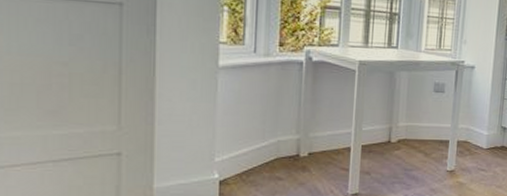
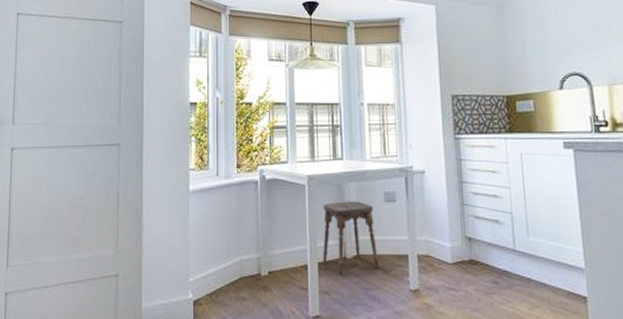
stool: none [367,89,422,157] -> present [323,201,379,275]

